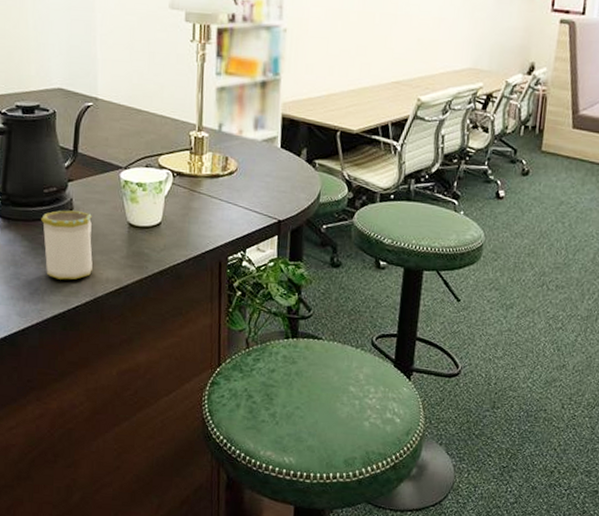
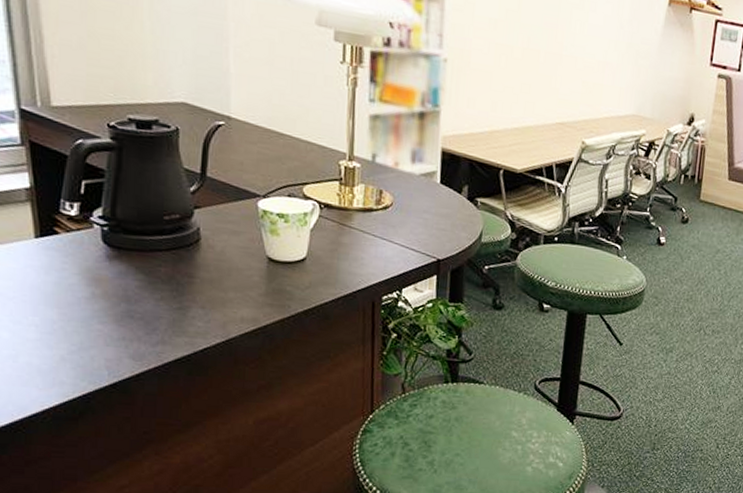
mug: present [41,210,93,280] -> none [161,240,225,319]

